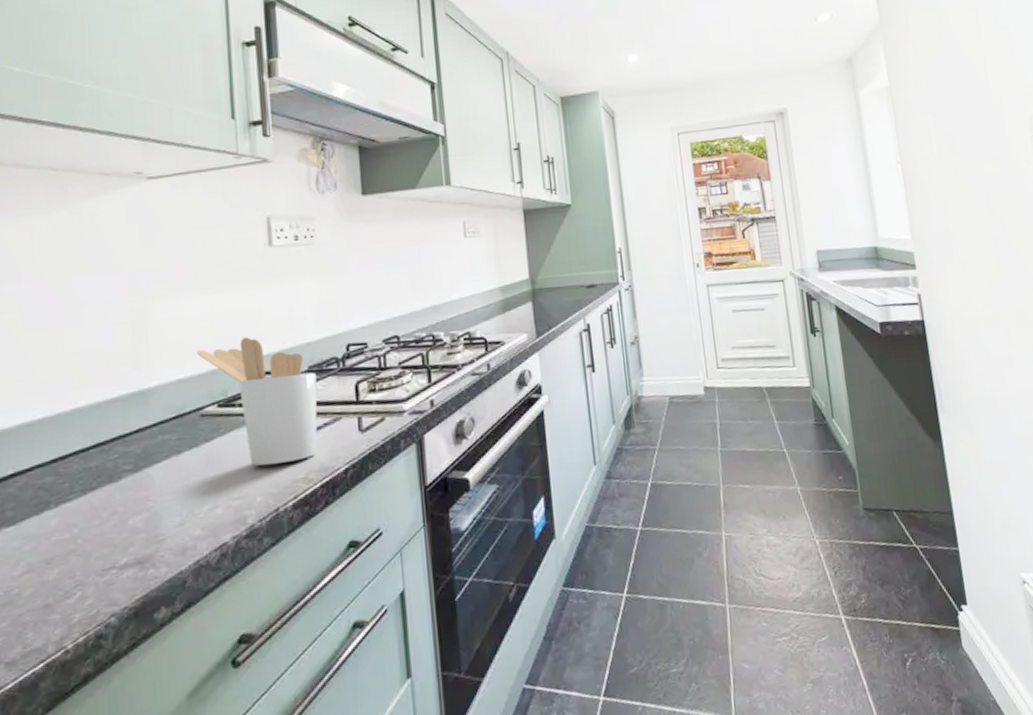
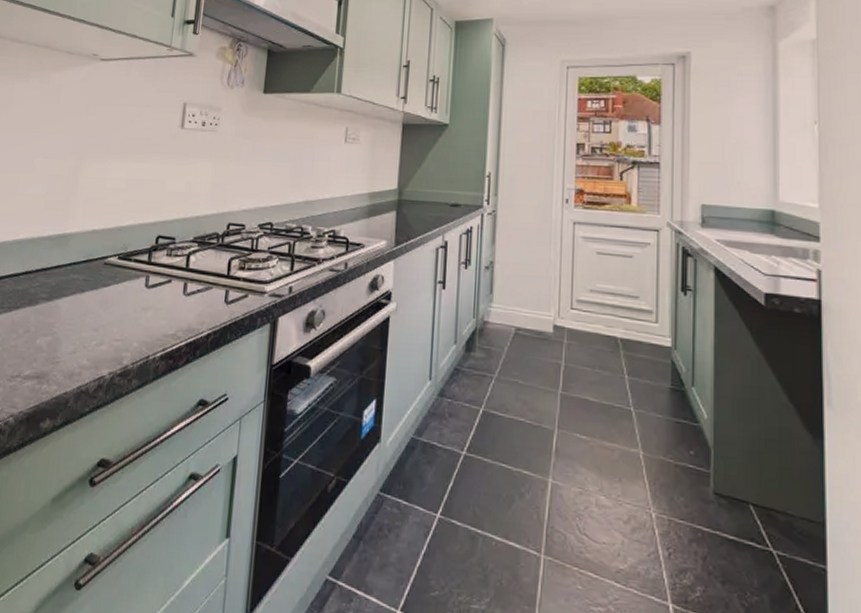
utensil holder: present [197,337,318,466] -> none [111,203,199,318]

